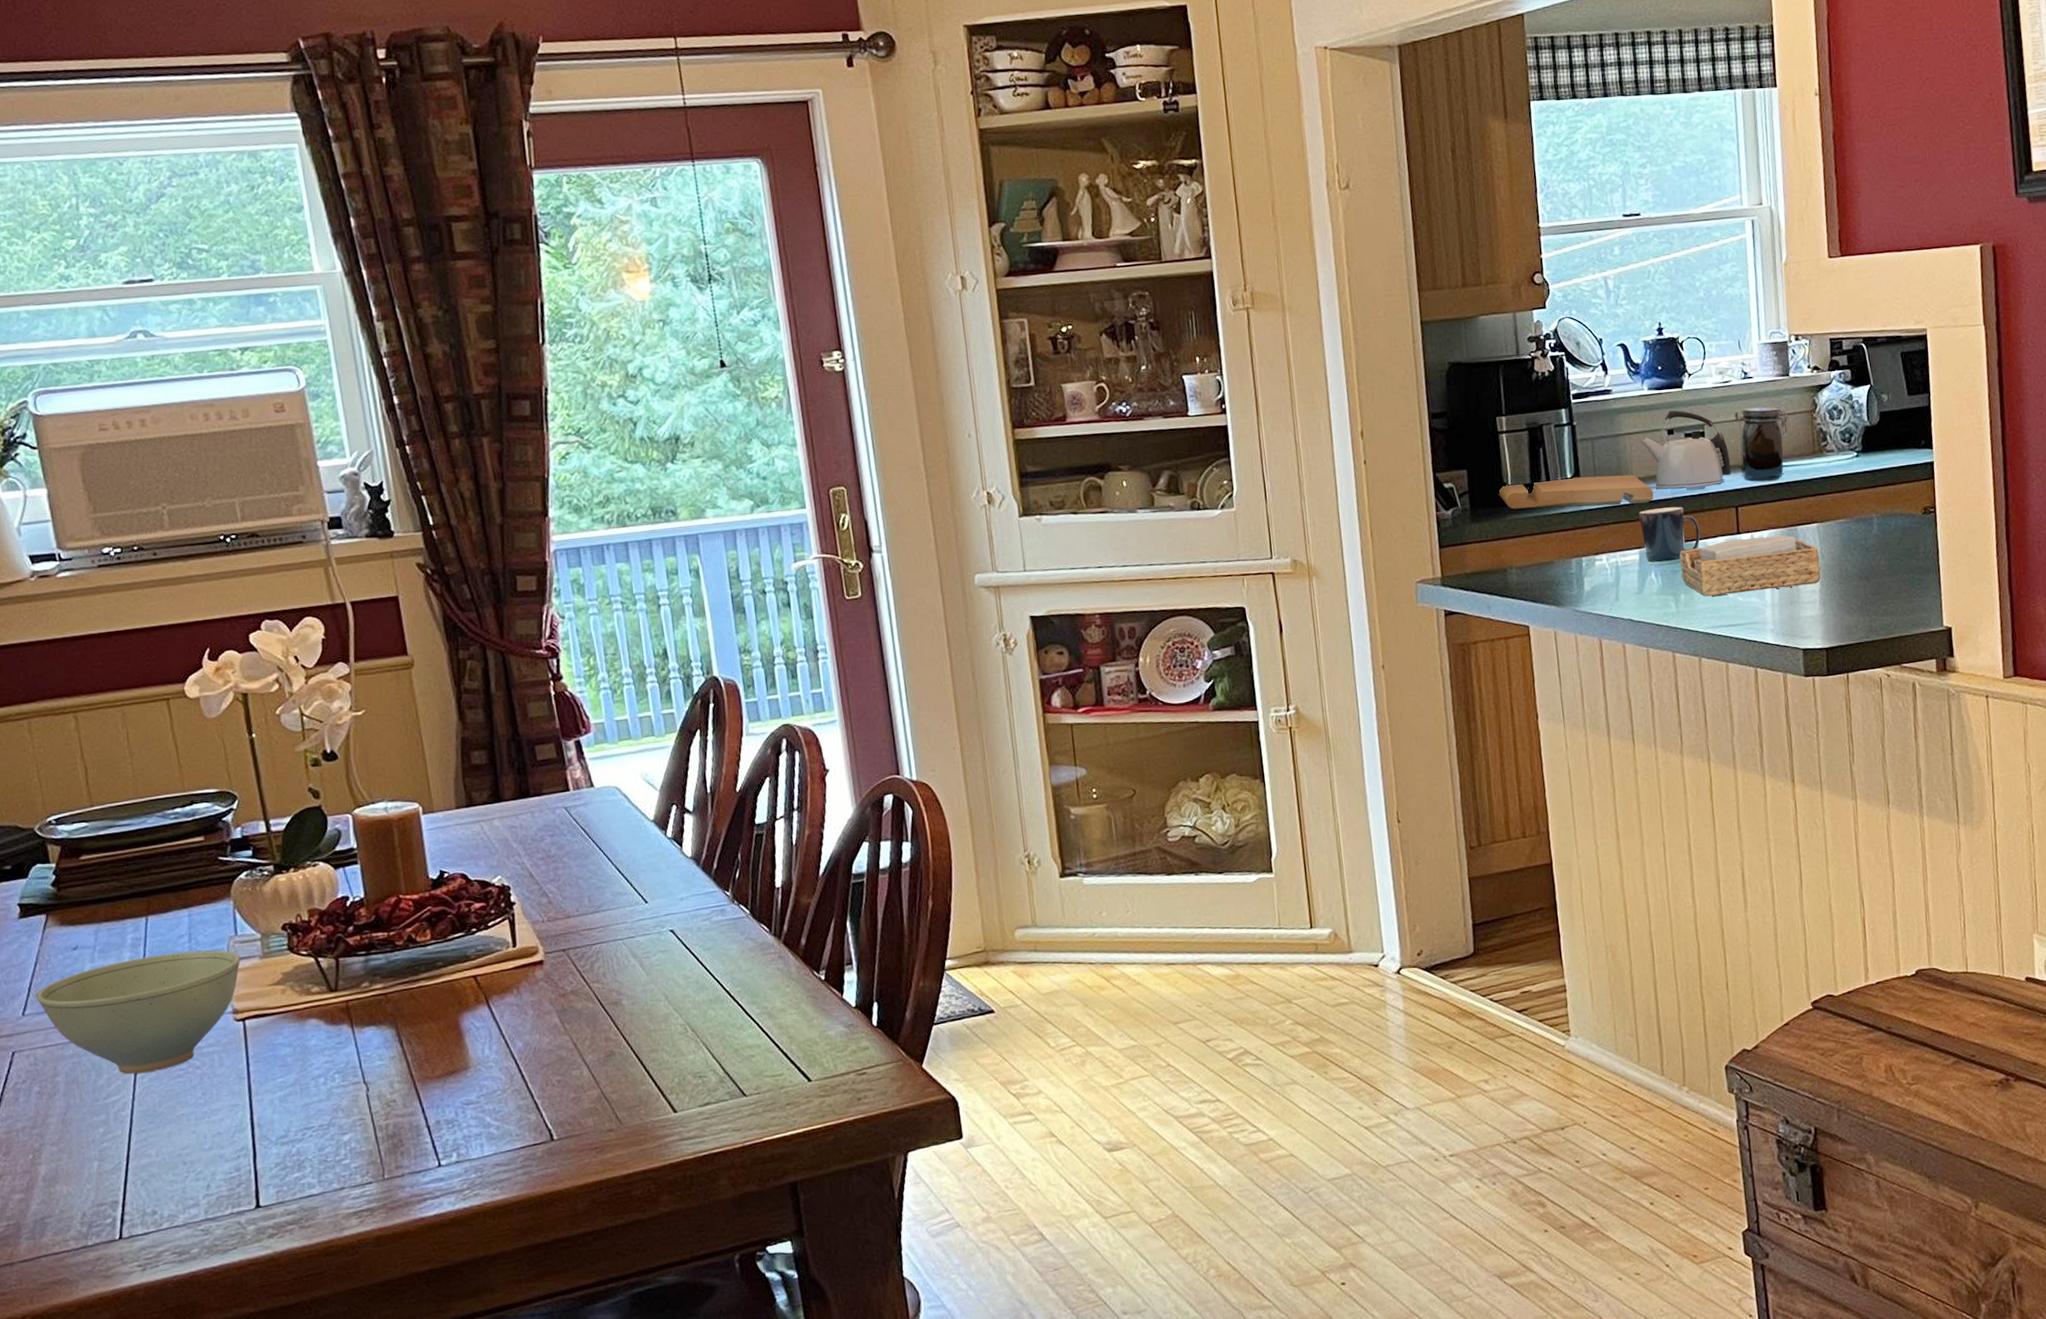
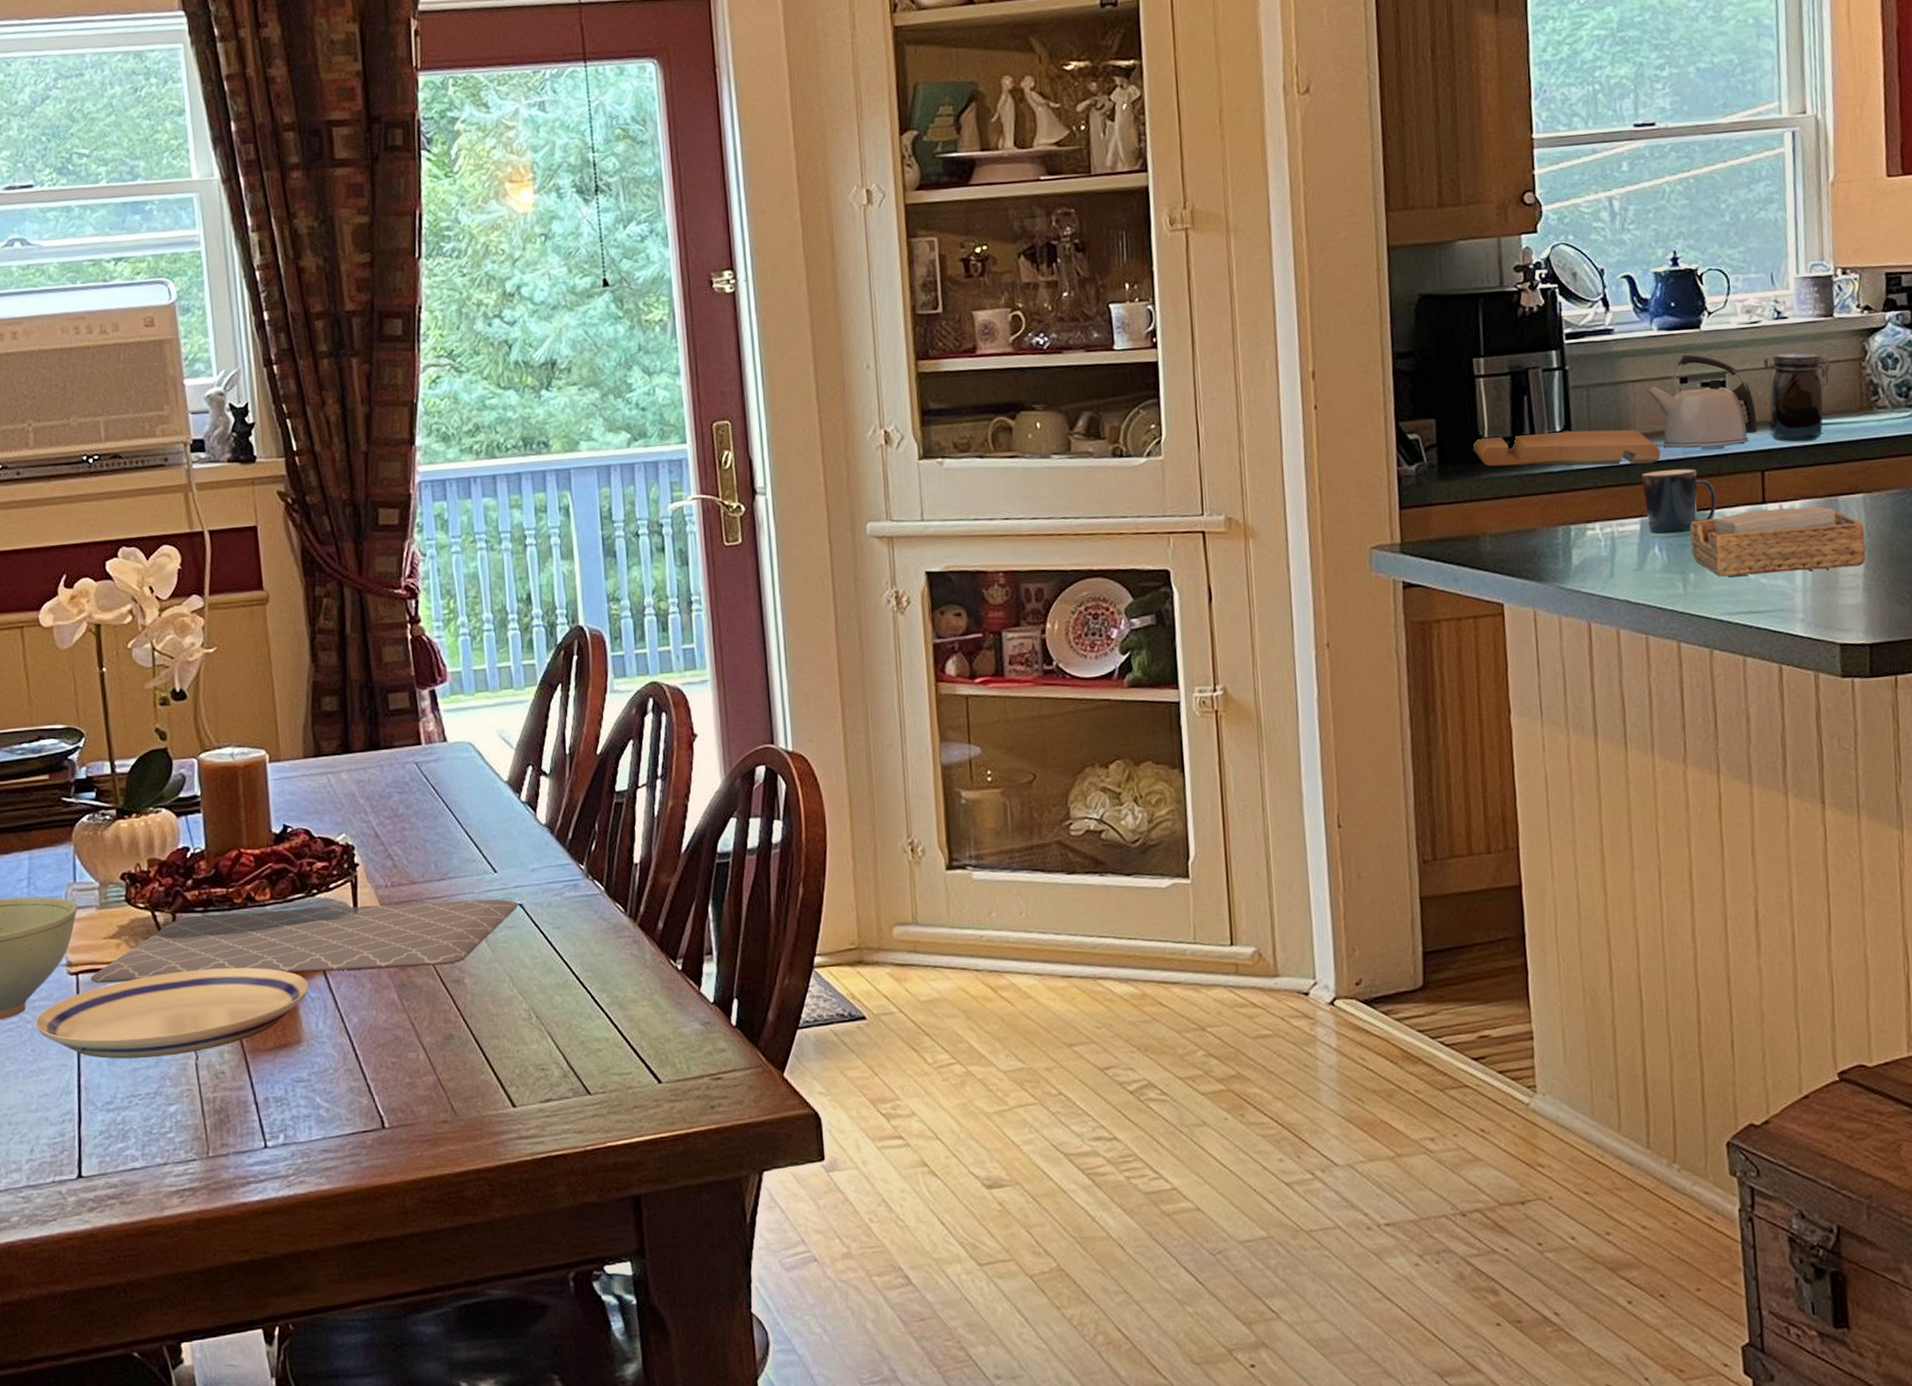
plate: none [204,1003,474,1096] -> present [35,967,309,1059]
placemat: none [257,926,670,1027] -> present [90,899,518,983]

